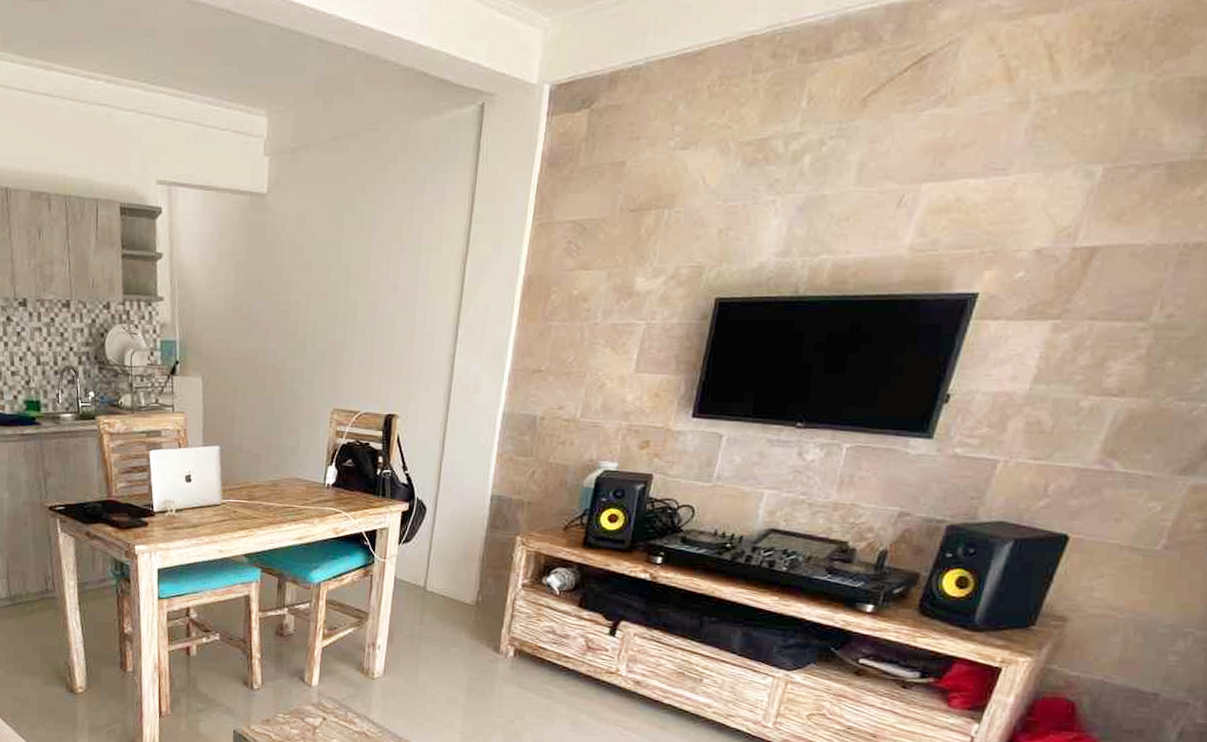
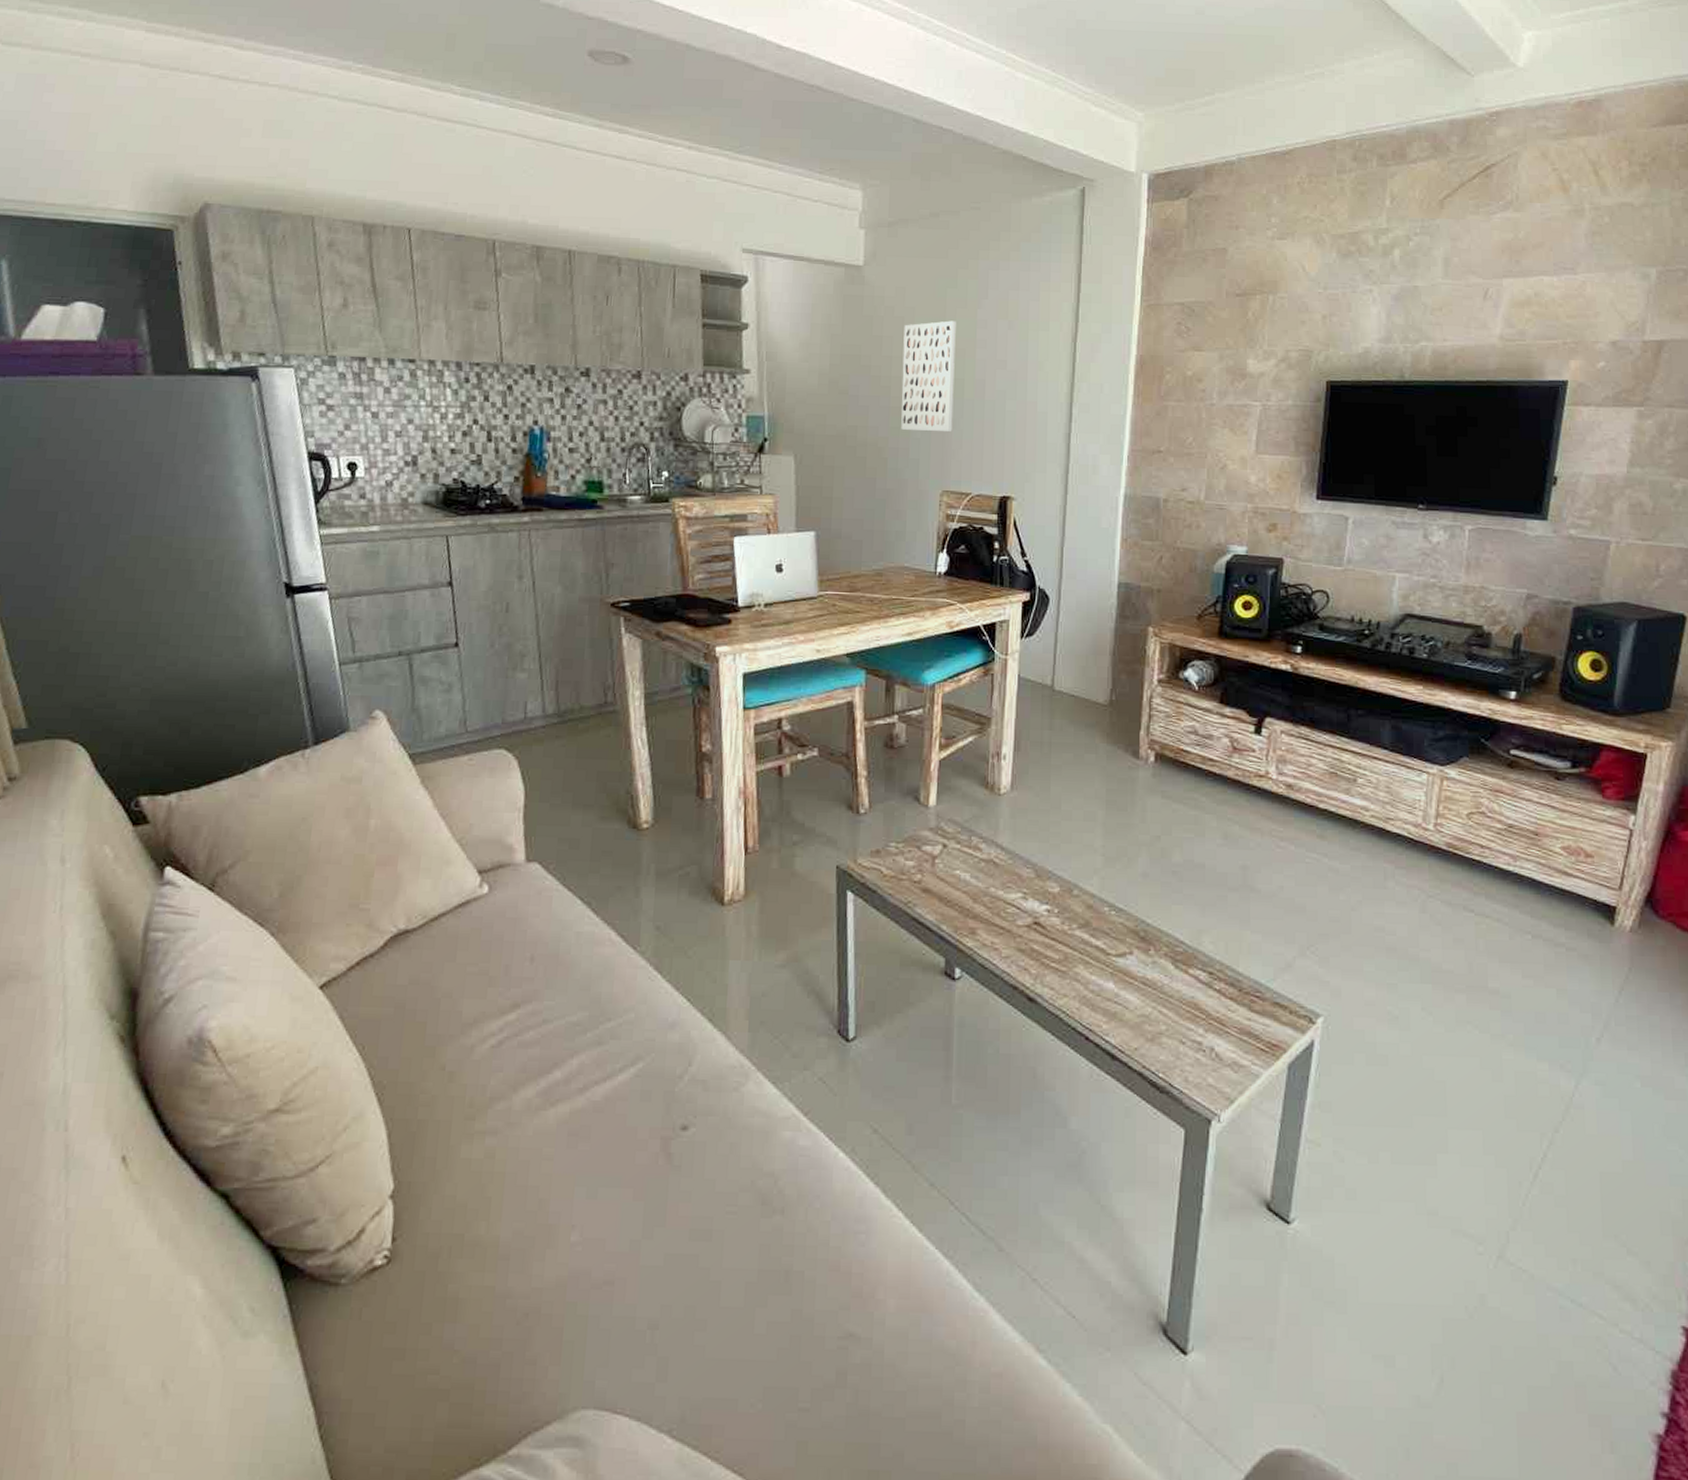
wall art: none [298,245,352,353] -> present [901,320,956,431]

